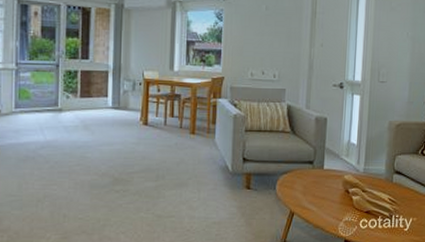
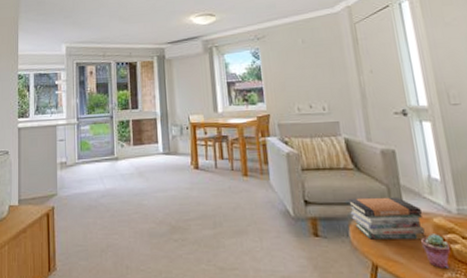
book stack: none [280,157,337,193] -> present [348,196,426,240]
potted succulent: none [332,188,353,214] -> present [421,234,451,268]

